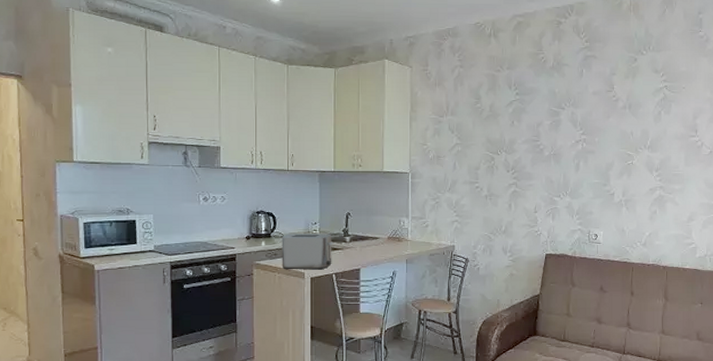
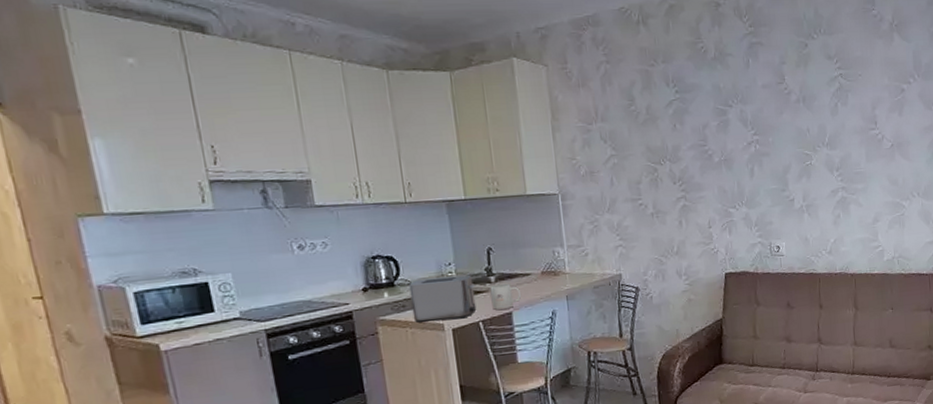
mug: none [345,244,370,266] -> present [490,283,522,310]

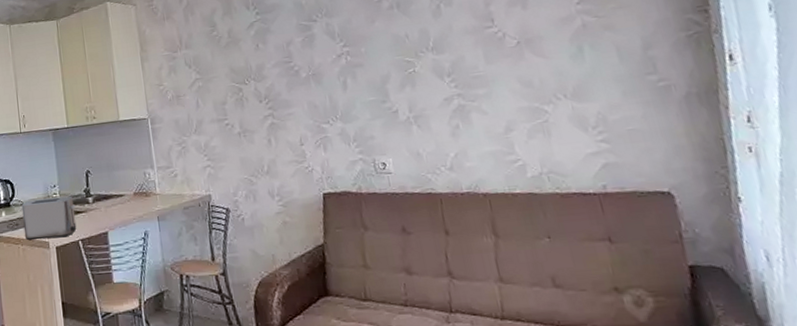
mug: present [490,283,522,310] -> none [88,204,116,230]

